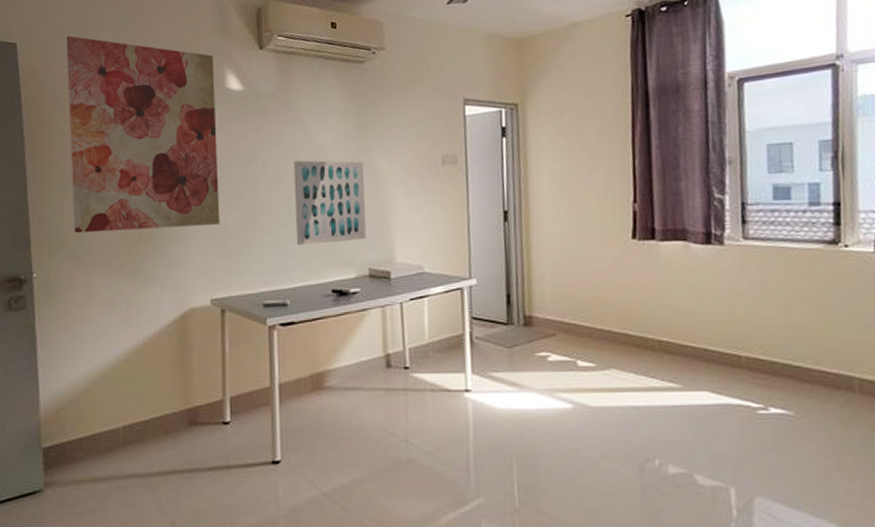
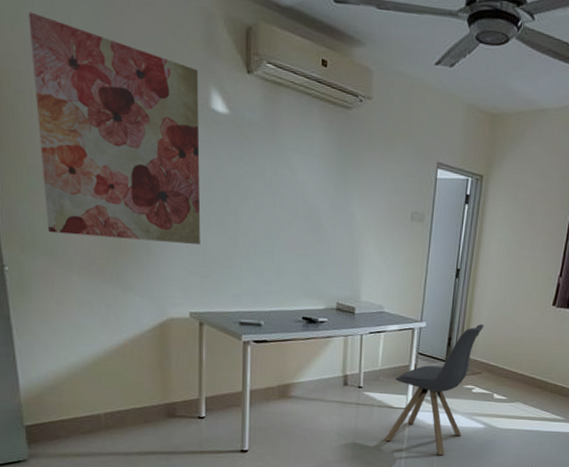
wall art: present [293,160,366,245] -> none [273,195,341,277]
chair: none [444,273,549,451] -> present [384,324,484,456]

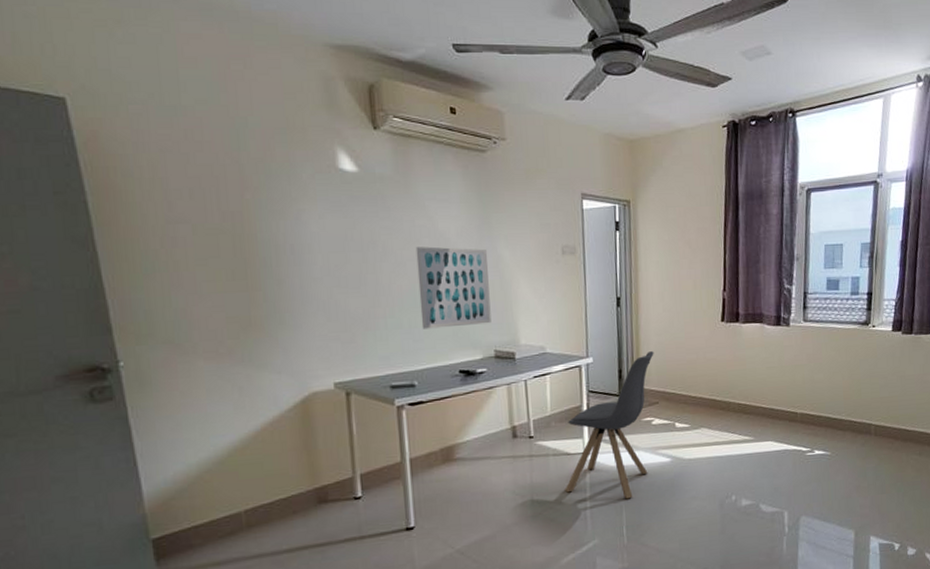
wall art: present [29,11,201,244] -> none [134,94,340,319]
wall art: none [273,195,341,277] -> present [415,246,492,329]

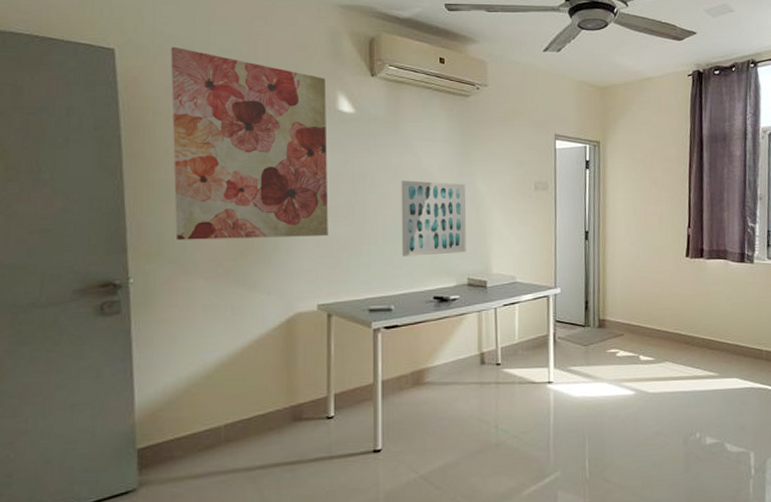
wall art: none [134,94,340,319] -> present [170,46,329,241]
chair: present [565,351,654,499] -> none [529,284,620,432]

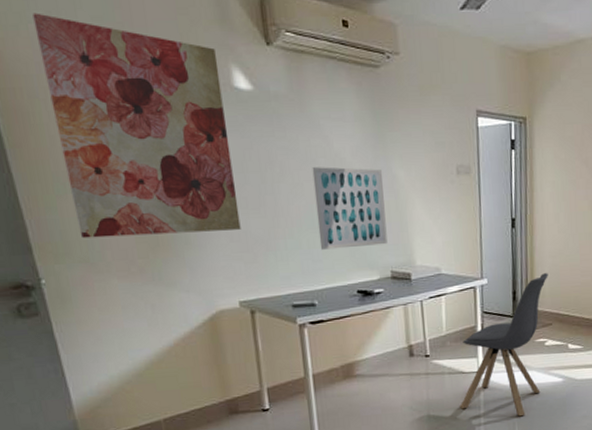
chair: none [529,284,620,432] -> present [460,273,548,417]

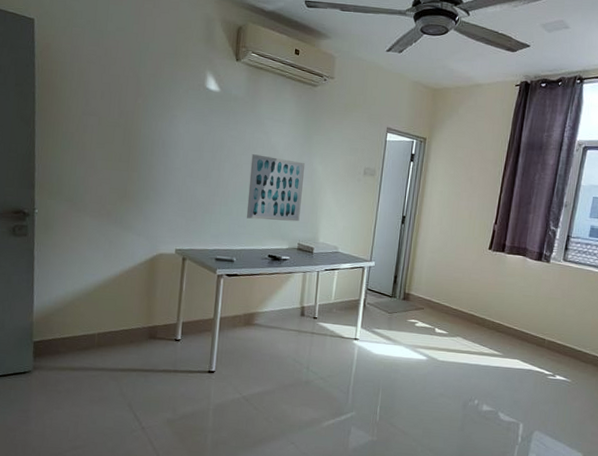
wall art: present [32,13,241,239] -> none [71,20,198,194]
chair: present [460,273,548,417] -> none [335,265,427,384]

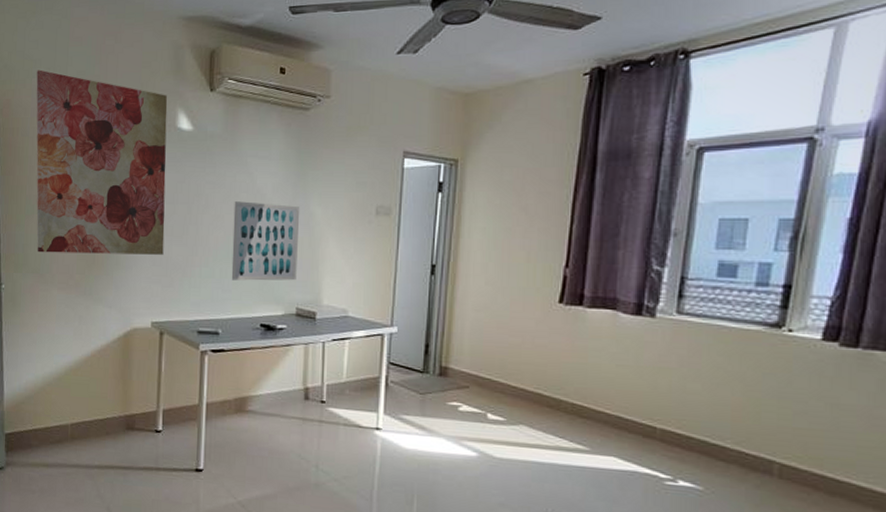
wall art: none [71,20,198,194] -> present [36,69,168,255]

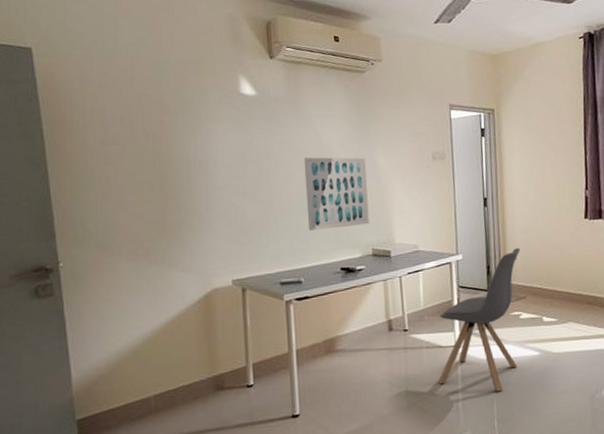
wall art: present [36,69,168,255] -> none [83,42,238,225]
chair: none [352,328,469,489] -> present [438,248,520,392]

